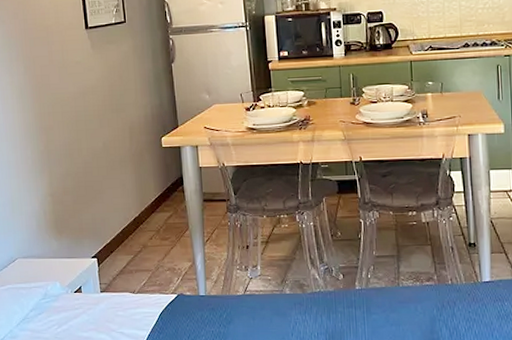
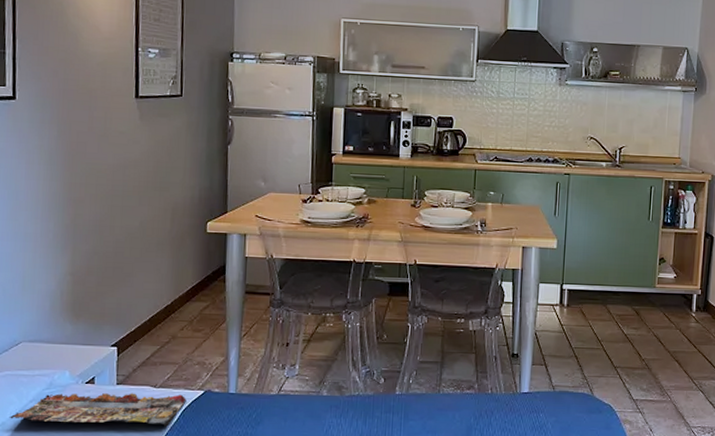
magazine: none [15,298,163,329] -> present [8,393,187,427]

